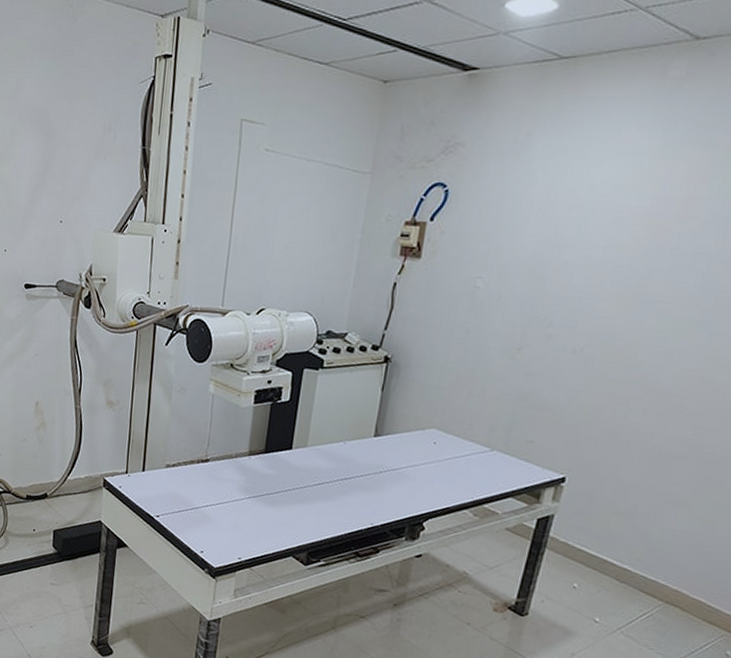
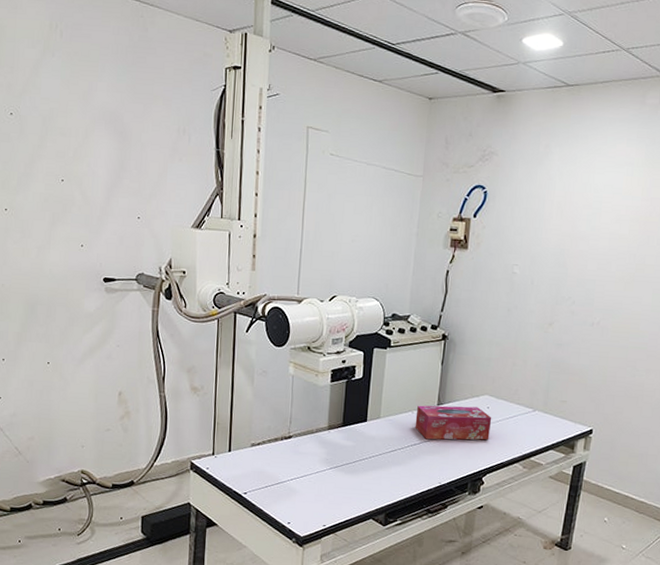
tissue box: none [346,435,439,480] -> present [415,405,492,440]

